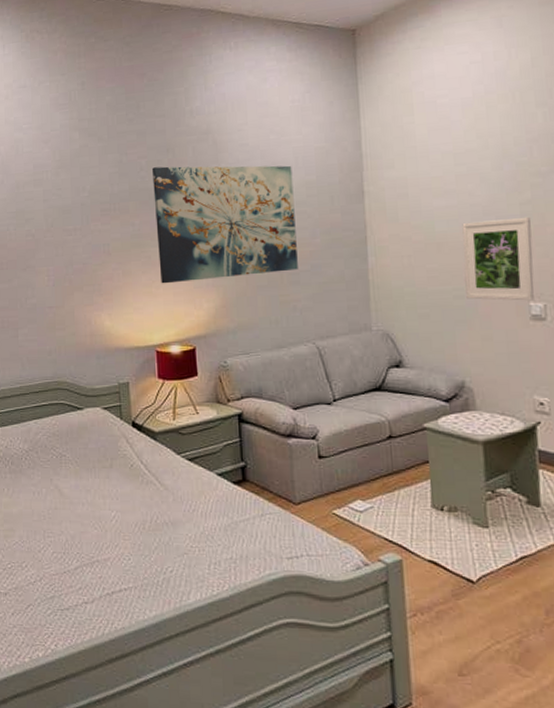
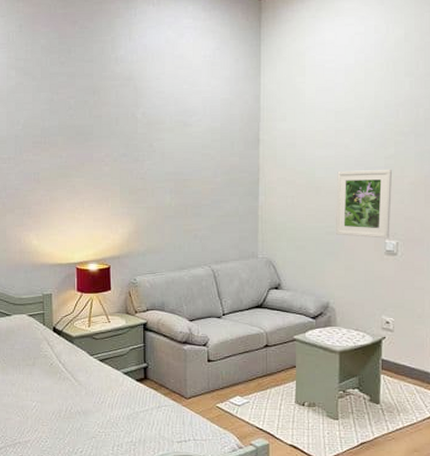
wall art: present [151,165,298,284] -> none [79,107,201,210]

